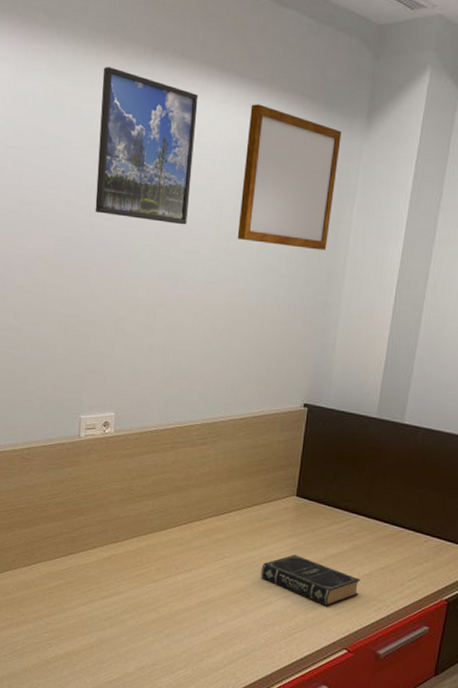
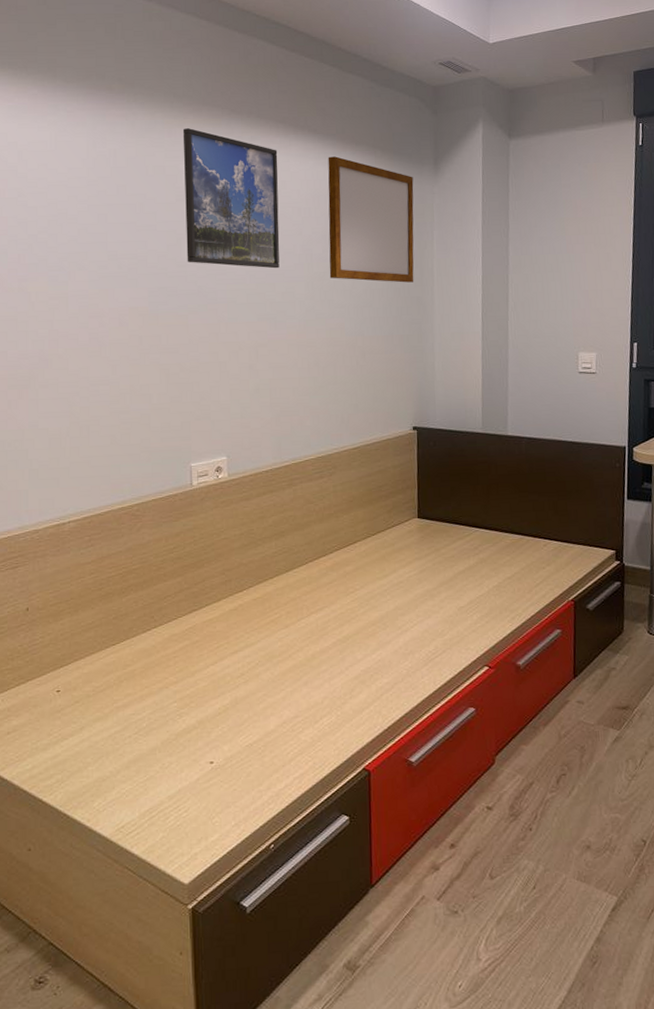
book: present [261,554,361,606] -> none [393,577,491,624]

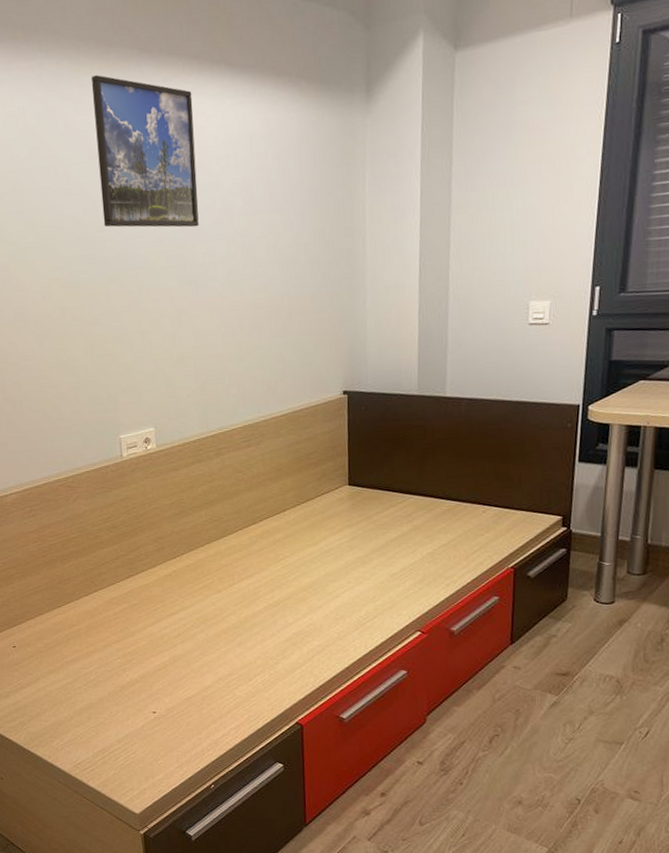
writing board: present [328,156,414,283] -> none [246,92,344,235]

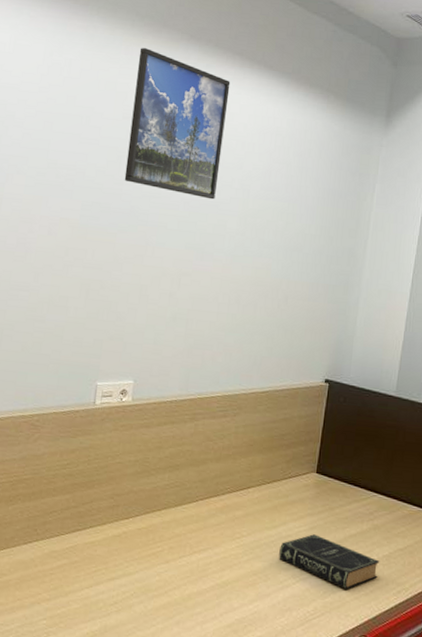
book: none [324,544,425,591] -> present [279,534,380,589]

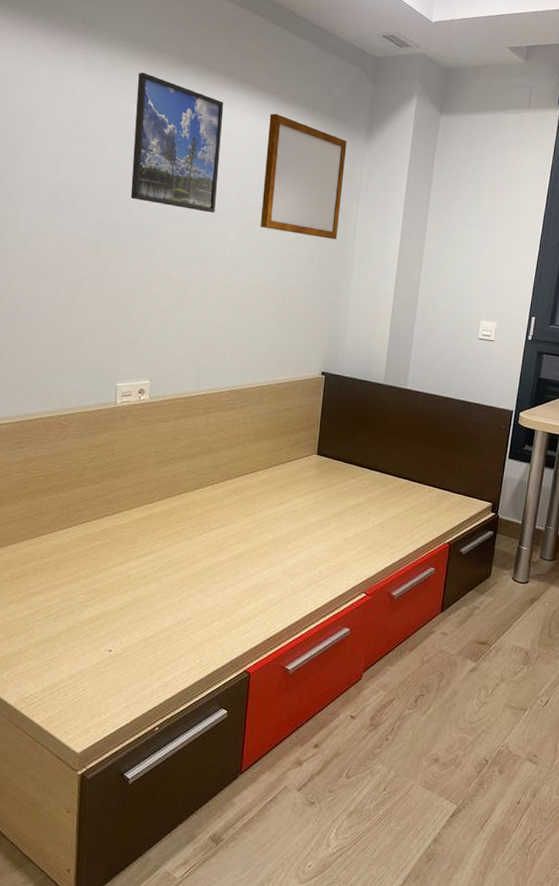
writing board: none [263,95,363,233] -> present [260,113,347,239]
book: present [279,534,380,589] -> none [287,508,376,554]

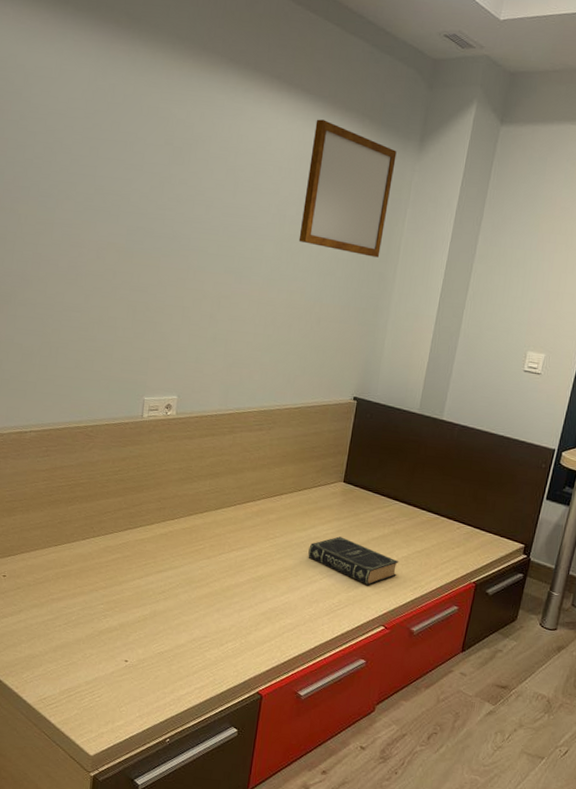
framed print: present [130,72,224,213] -> none [167,72,269,225]
book: none [287,508,376,554] -> present [308,536,399,585]

